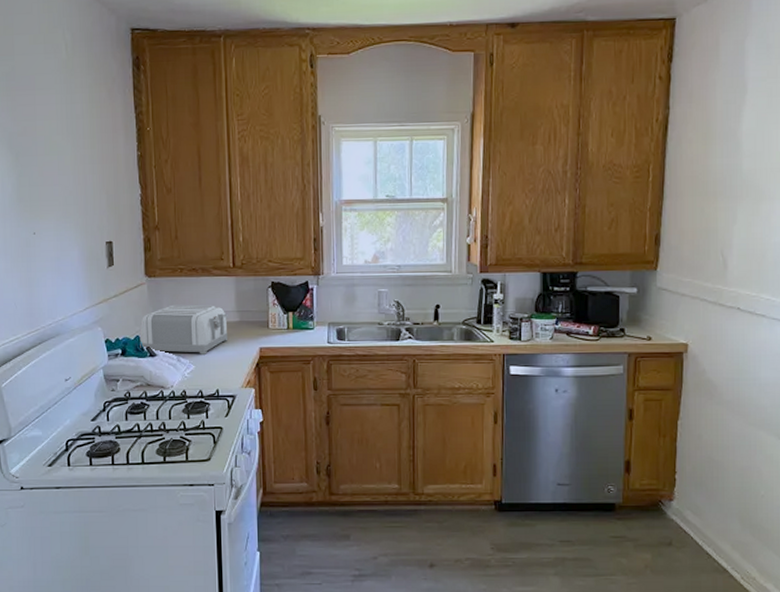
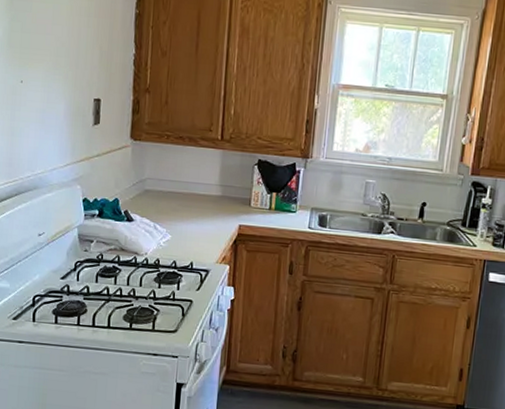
toaster: present [139,304,228,355] -> none [118,171,210,225]

